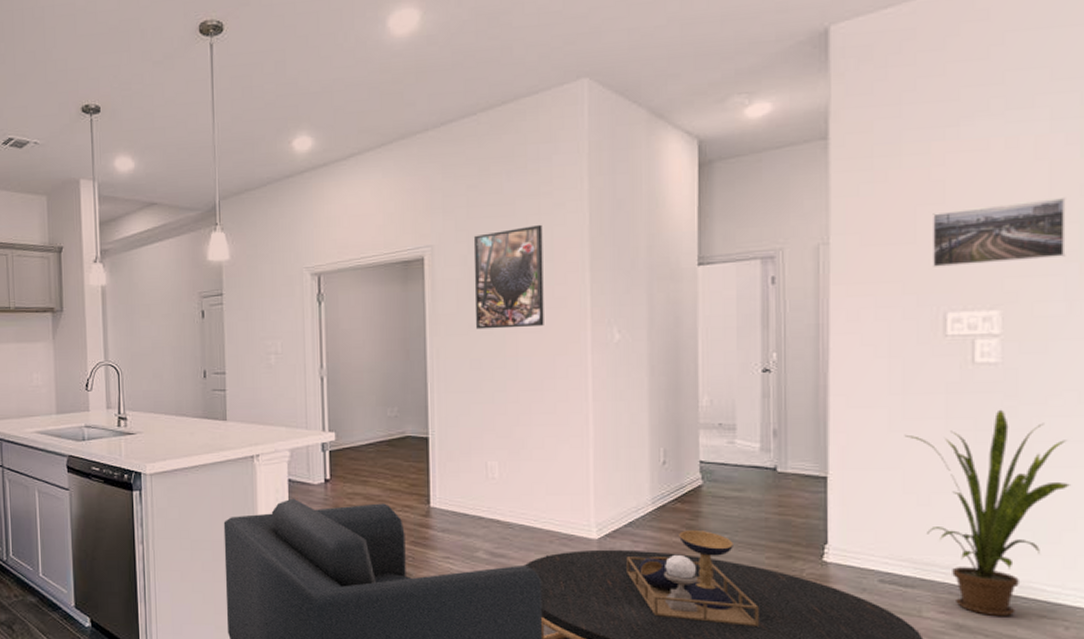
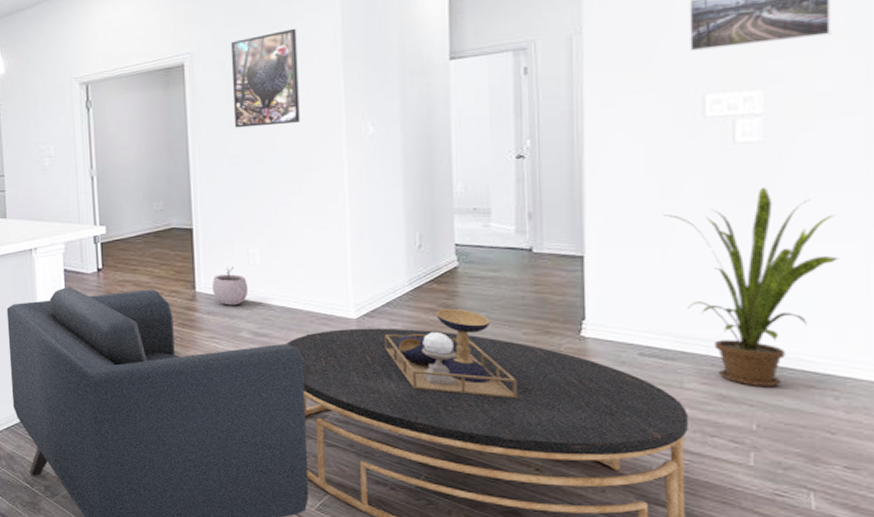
plant pot: none [447,480,486,523] -> present [211,267,249,306]

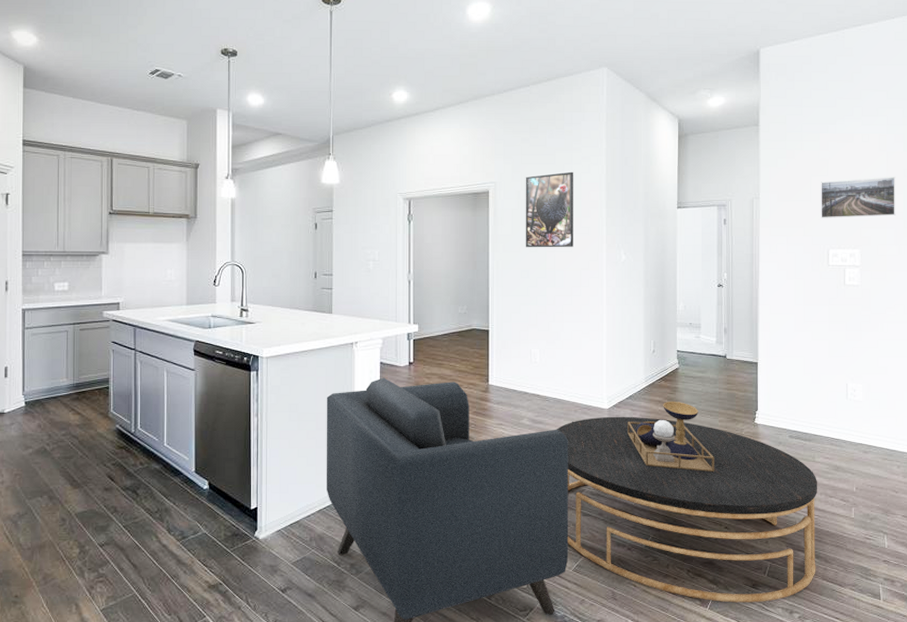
plant pot: present [211,267,249,306] -> none [501,364,530,397]
house plant: present [662,186,839,388] -> none [804,317,900,460]

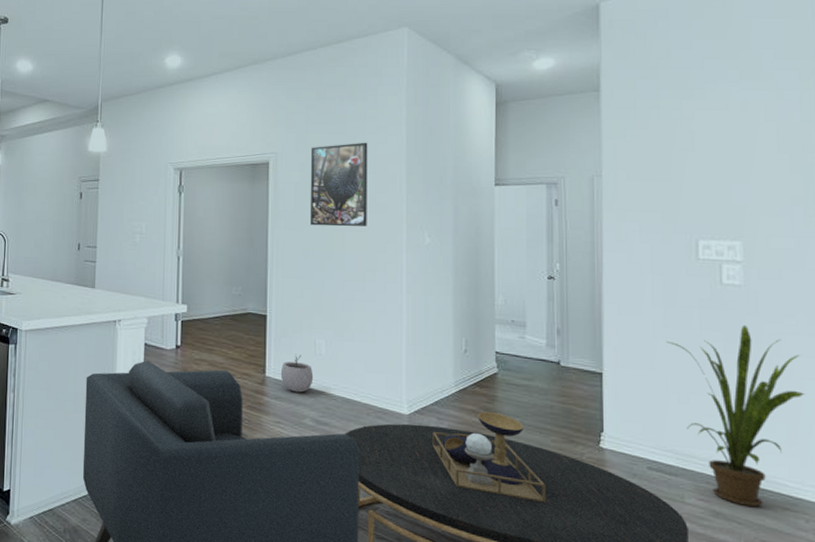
plant pot: none [501,364,530,397] -> present [280,355,314,393]
house plant: none [804,317,900,460] -> present [666,324,804,508]
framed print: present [821,176,896,218] -> none [685,152,793,202]

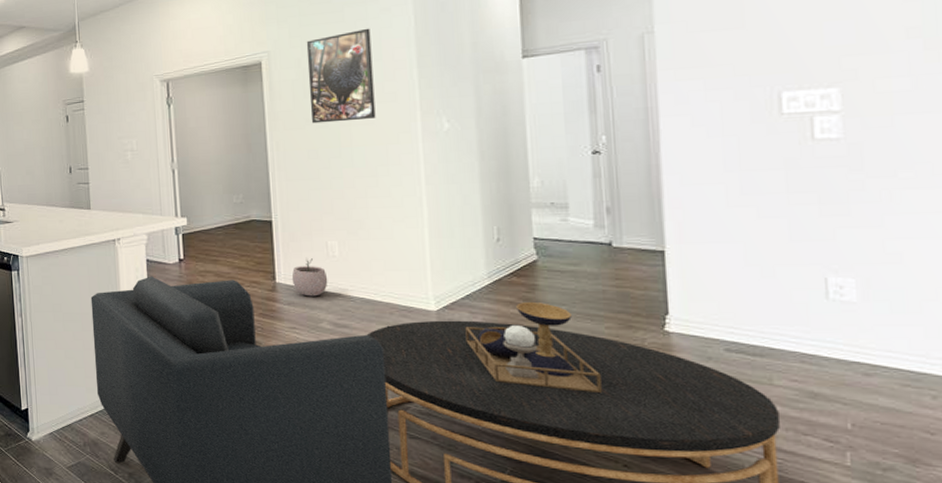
house plant: present [666,324,804,508] -> none [743,183,928,386]

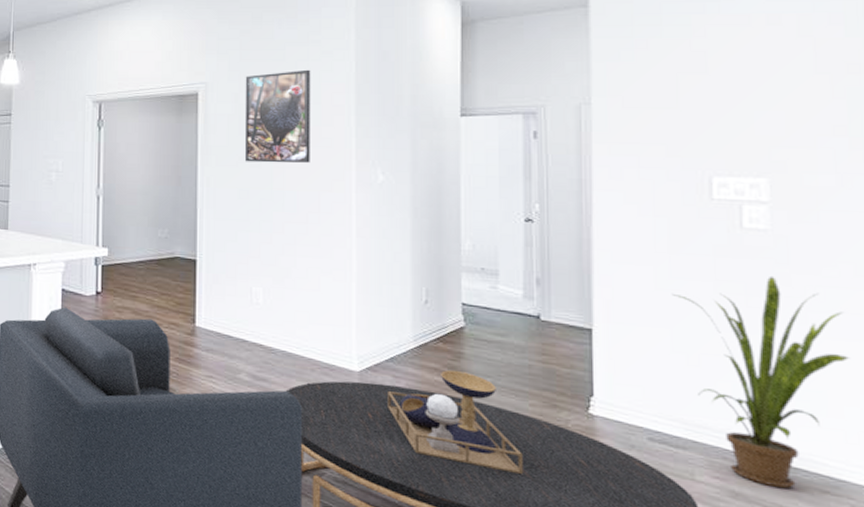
plant pot: present [291,258,328,297] -> none [212,303,250,345]
house plant: none [743,183,928,386] -> present [671,275,849,489]

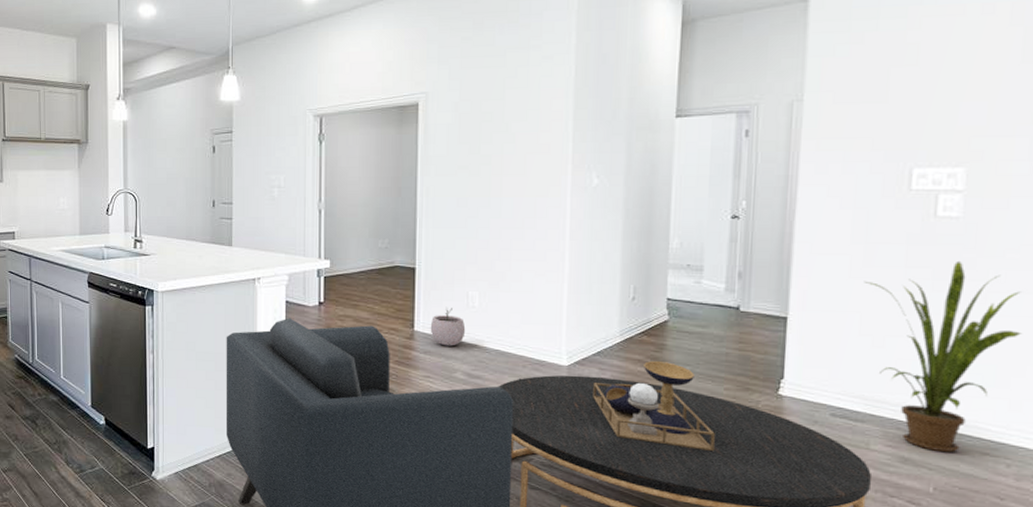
plant pot: none [212,303,250,345] -> present [430,308,466,346]
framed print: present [244,69,311,163] -> none [463,75,531,171]

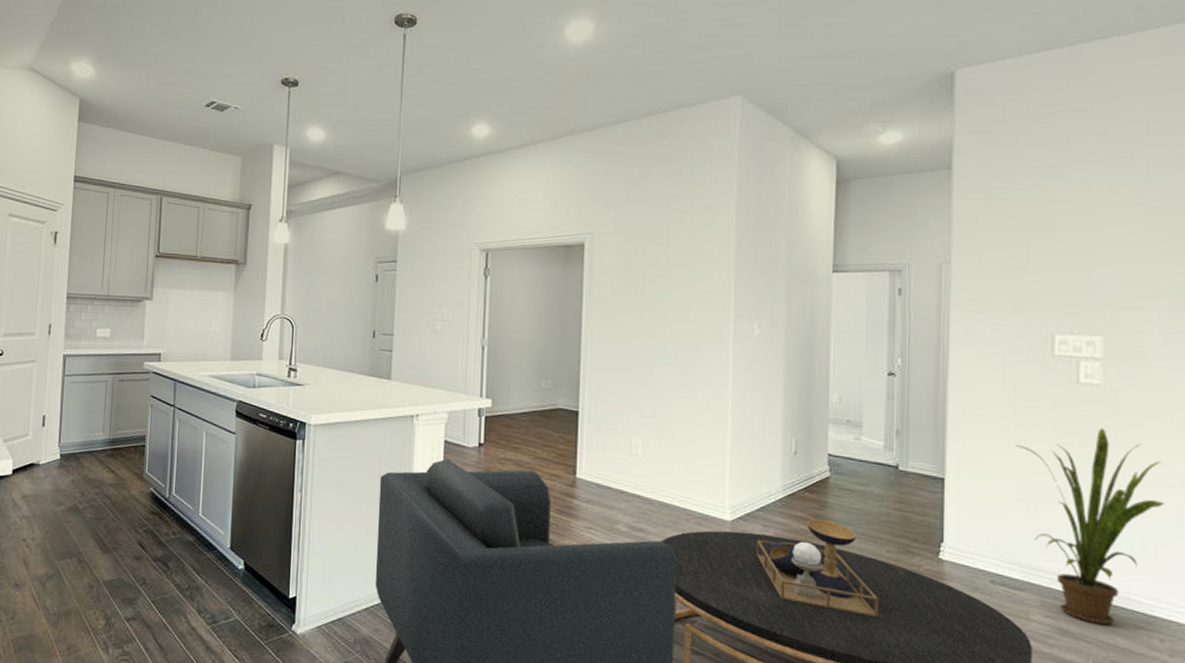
plant pot: present [430,308,466,346] -> none [592,455,629,496]

